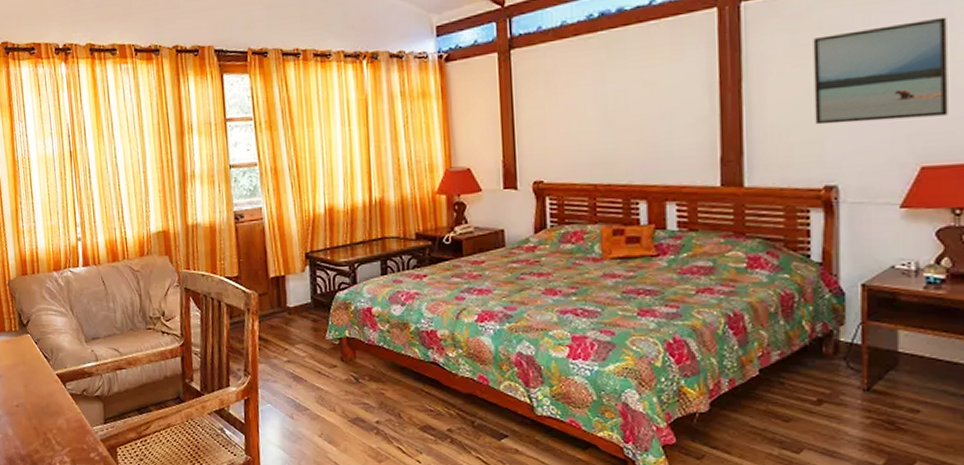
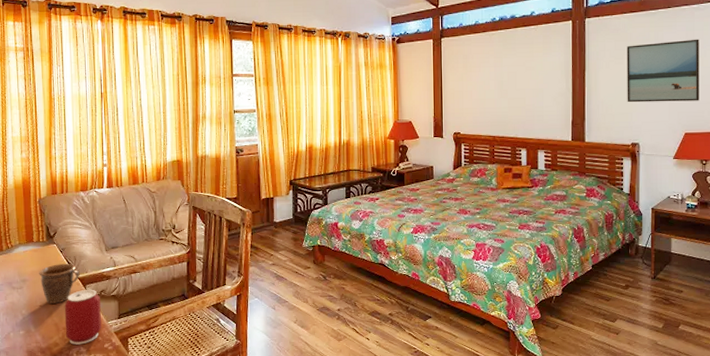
mug: none [12,357,58,404] -> present [38,264,80,304]
can: none [43,388,86,453] -> present [64,289,101,345]

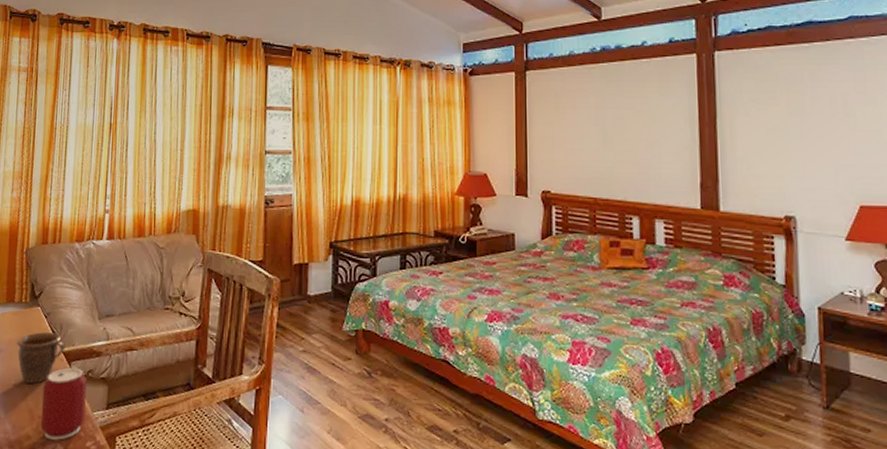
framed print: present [626,39,700,103] -> none [772,81,878,164]

